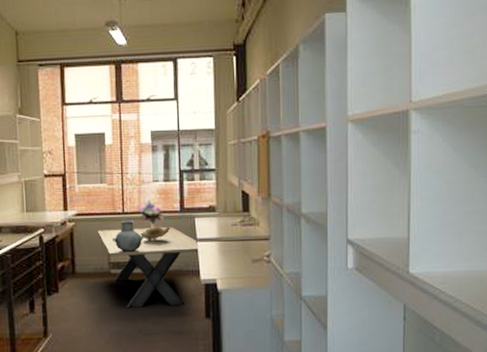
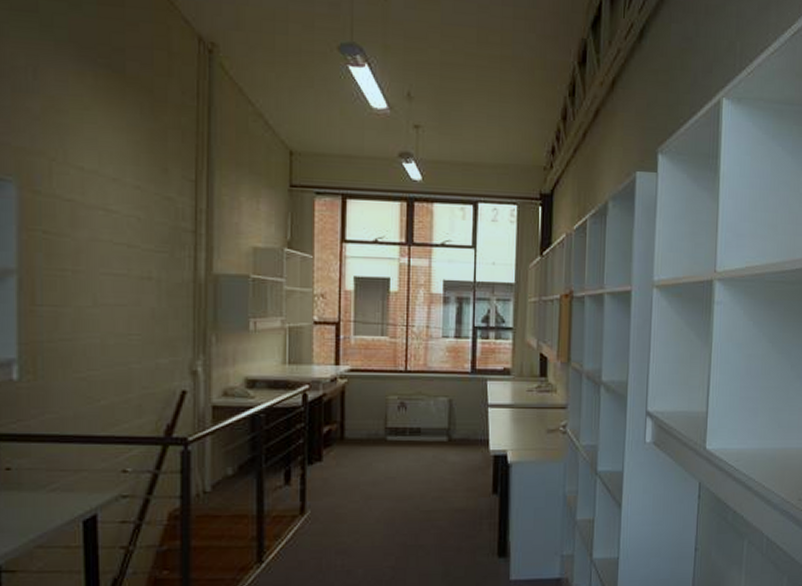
dining table: present [97,227,200,309] -> none [373,389,491,482]
ceramic pot: present [111,220,143,252] -> none [390,379,427,416]
bouquet: present [138,200,170,241] -> none [423,358,458,404]

